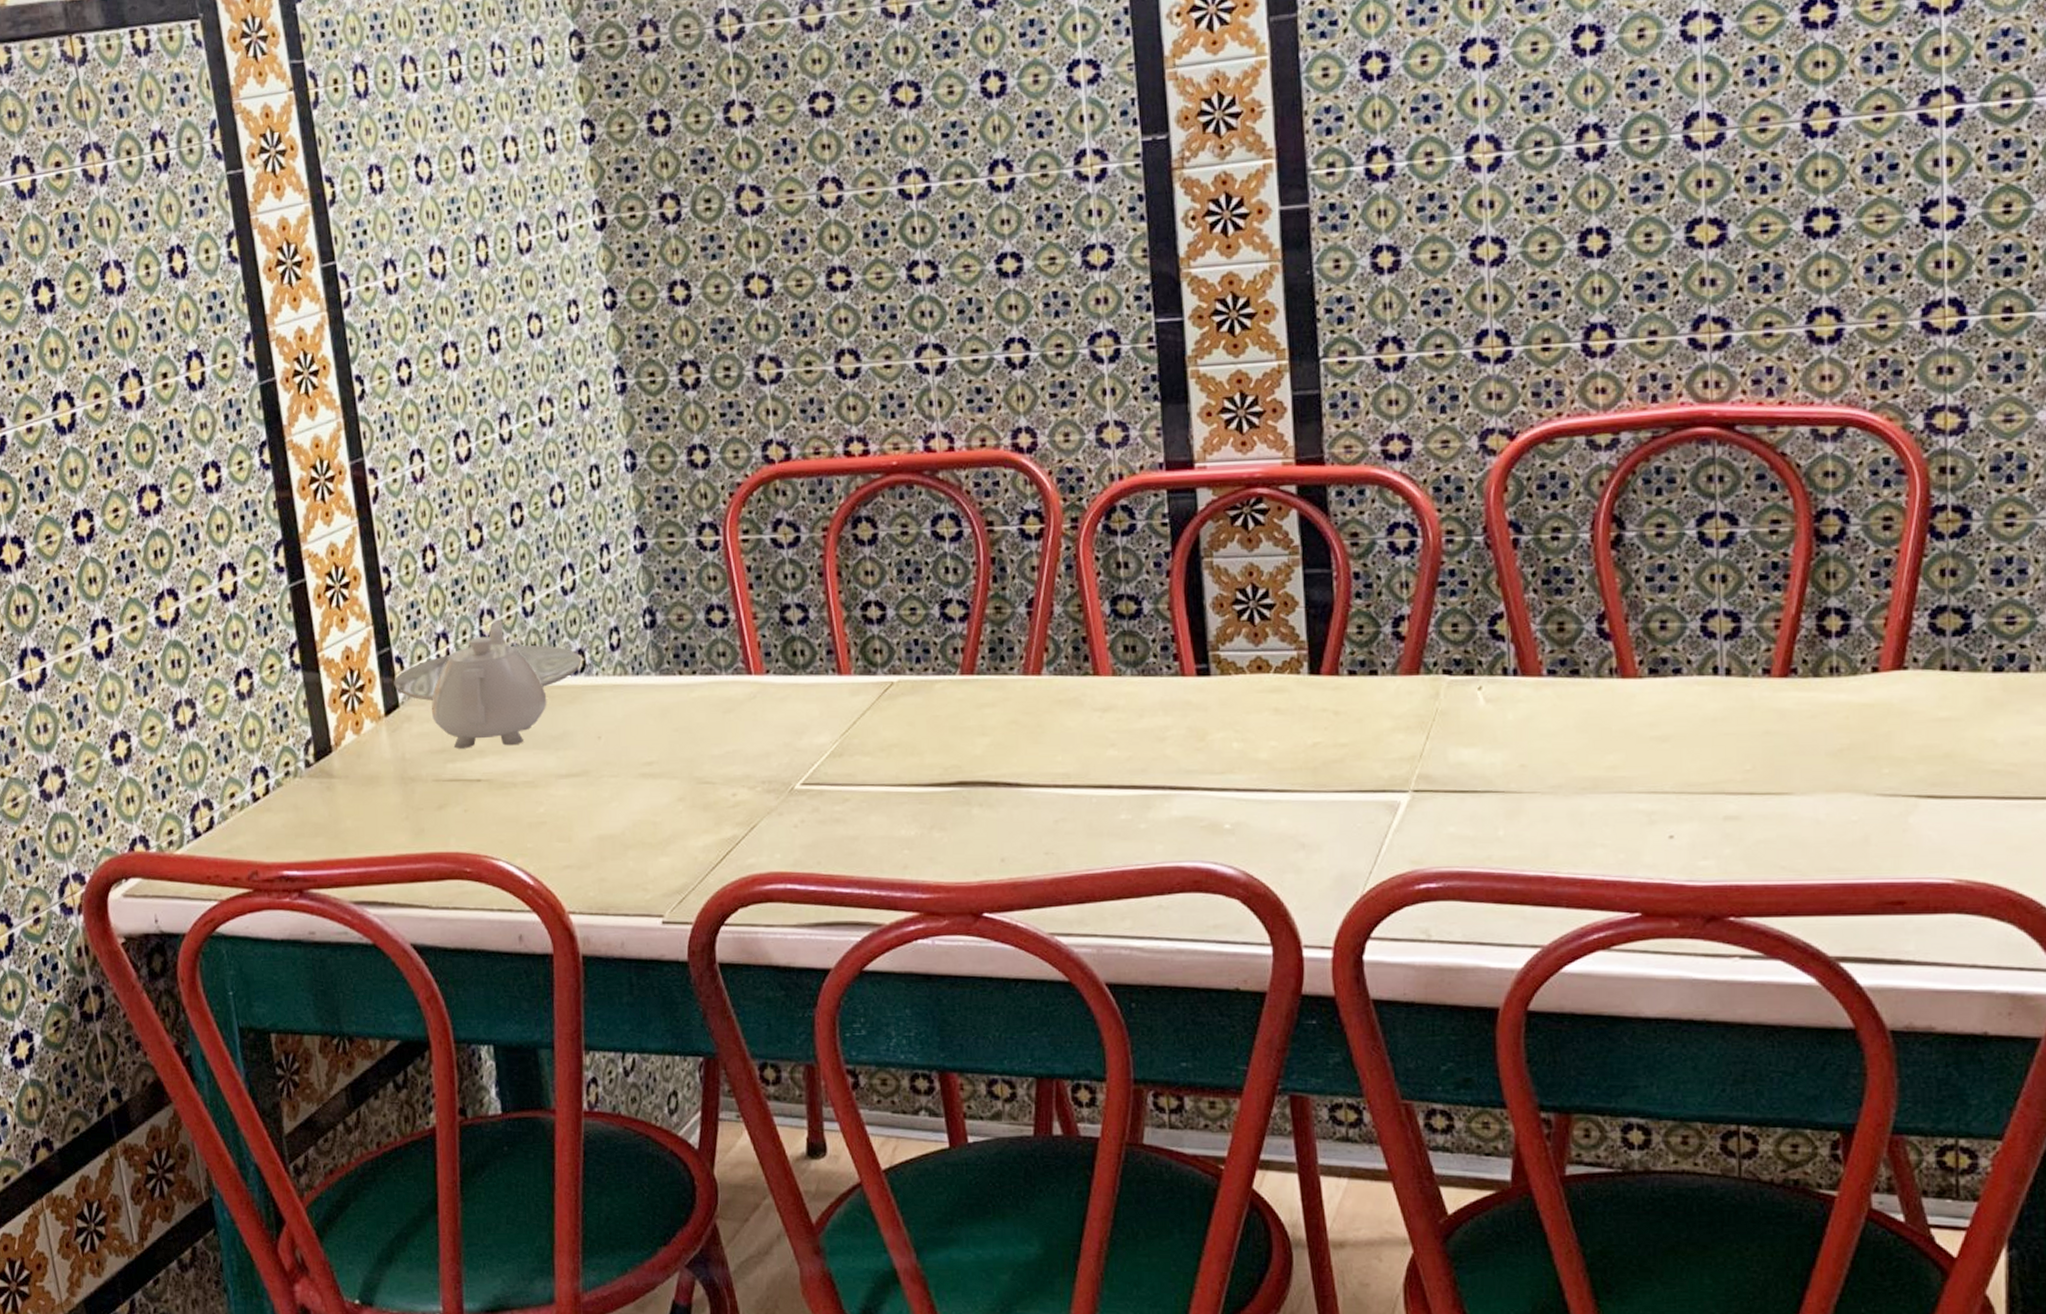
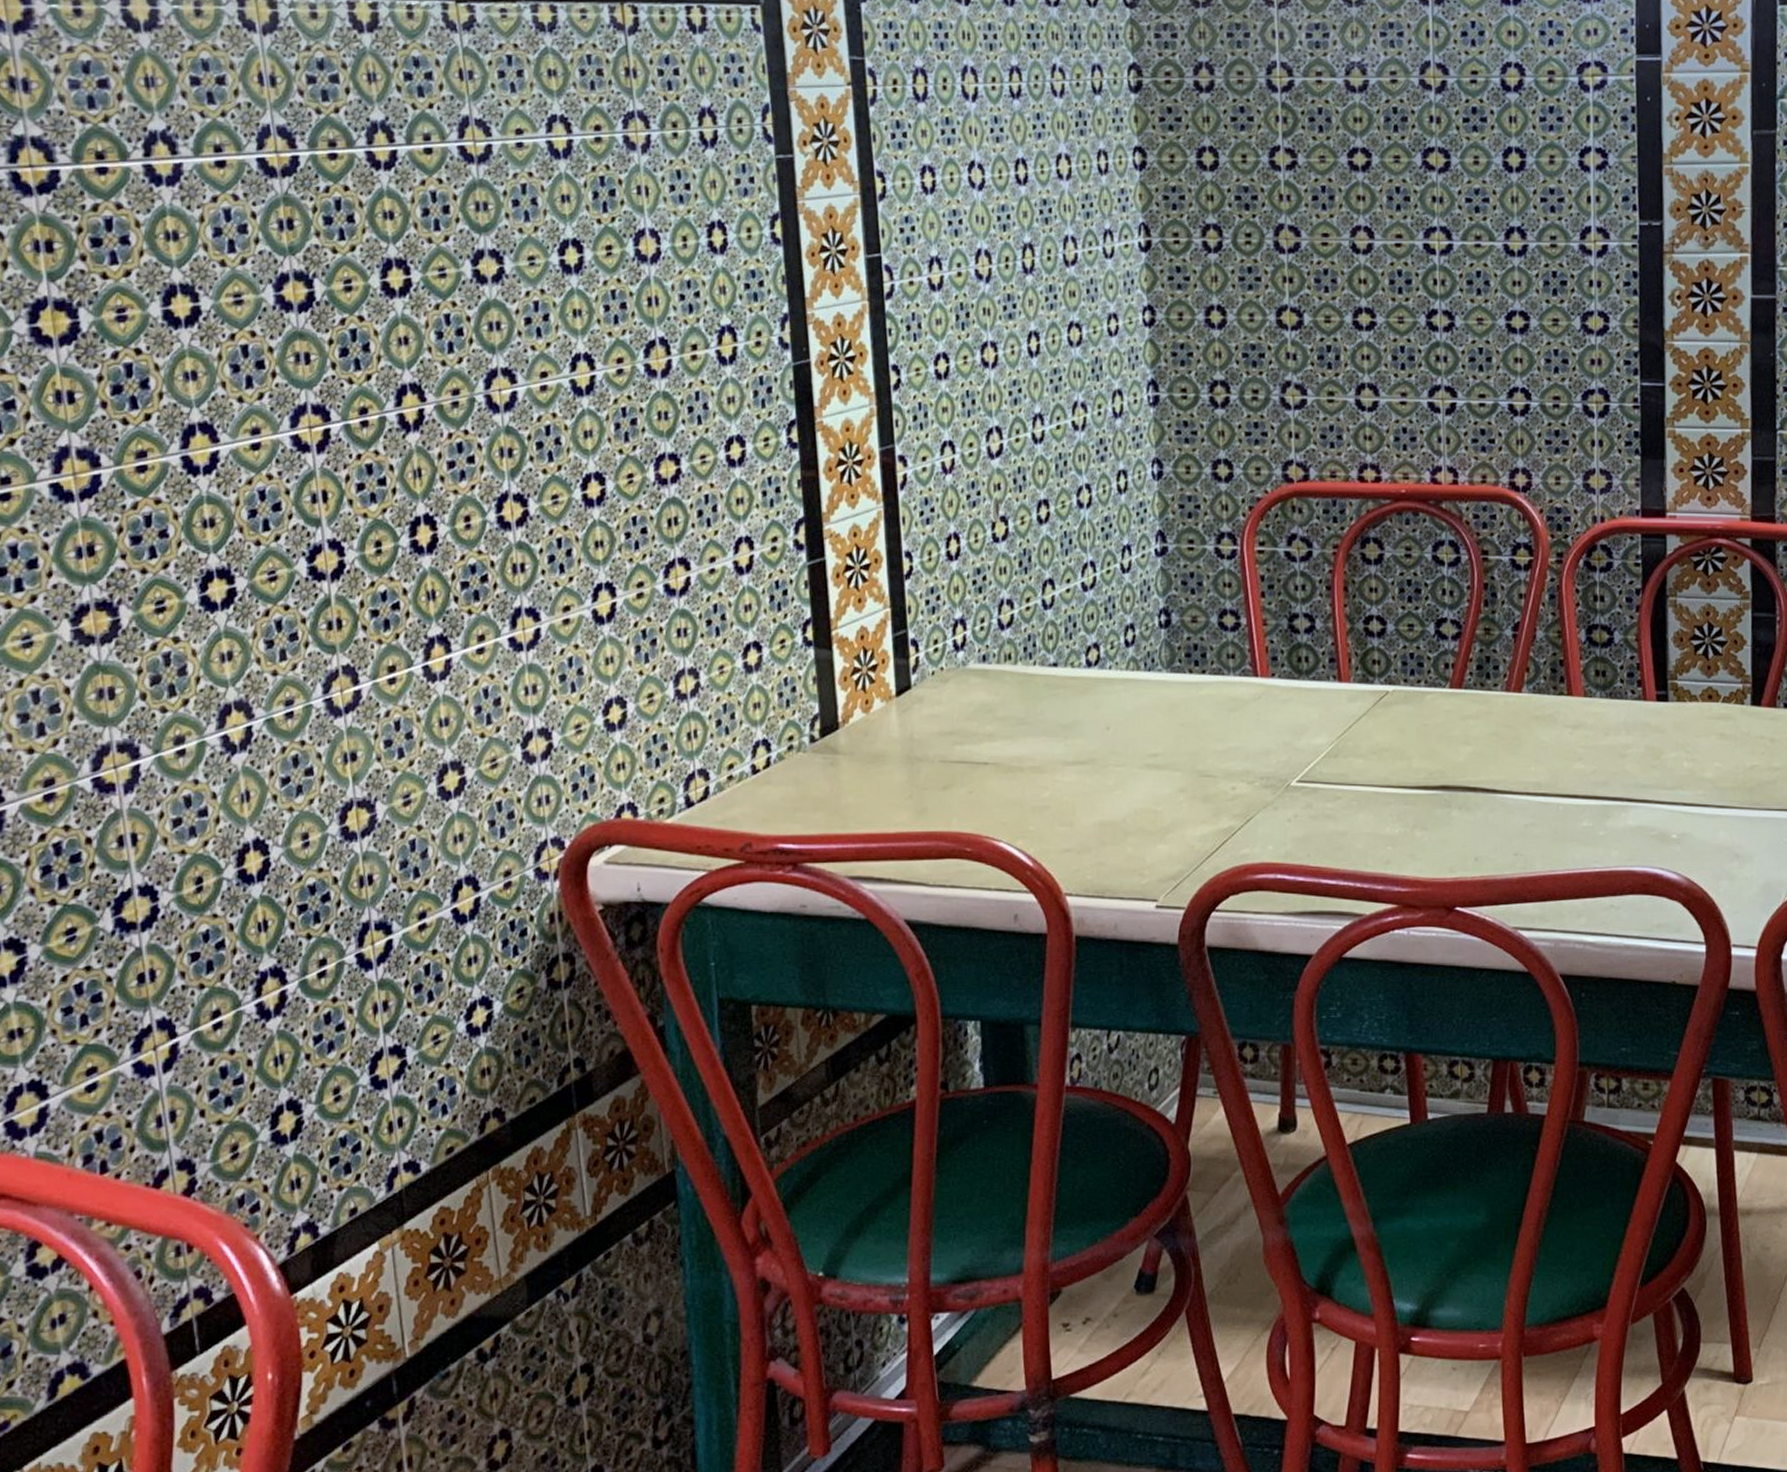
plate: present [394,645,582,701] -> none [907,635,1096,684]
teapot: present [431,619,547,749] -> none [944,610,1060,732]

